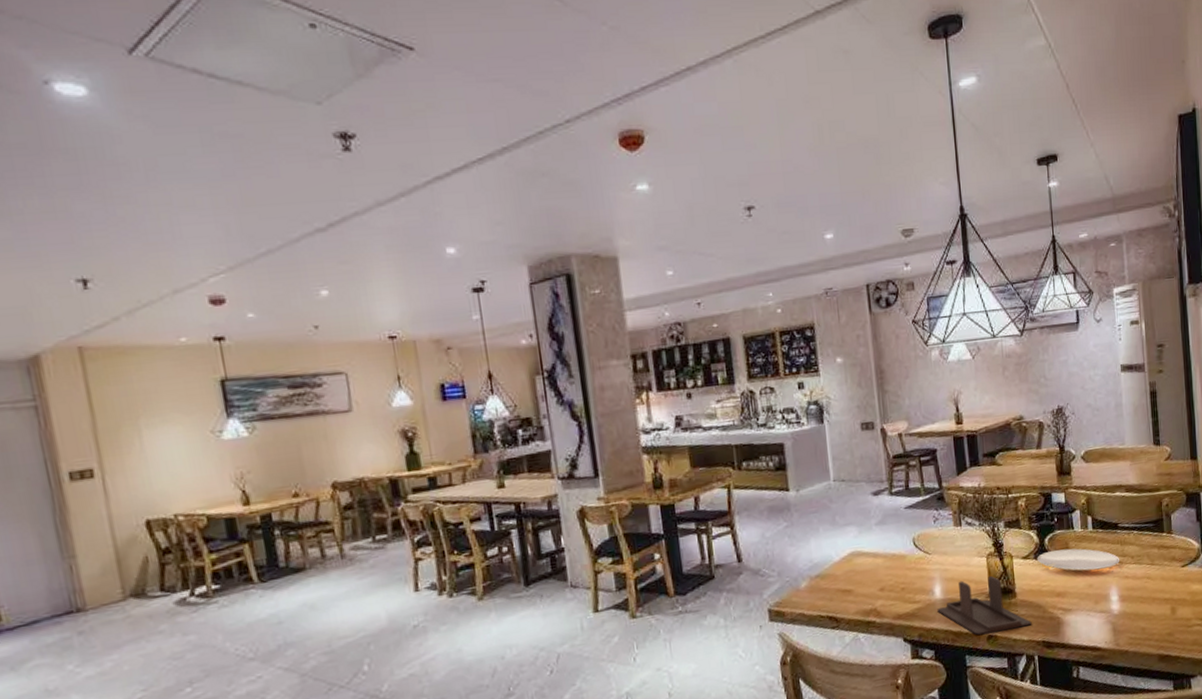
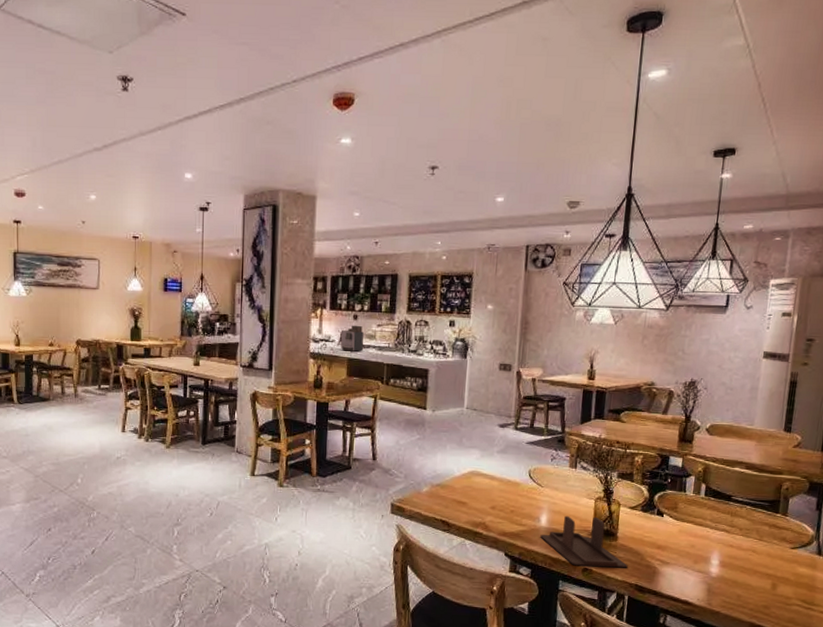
coffee machine: none [674,404,705,439] -> present [340,325,364,353]
plate: present [1037,548,1120,572] -> none [644,507,728,535]

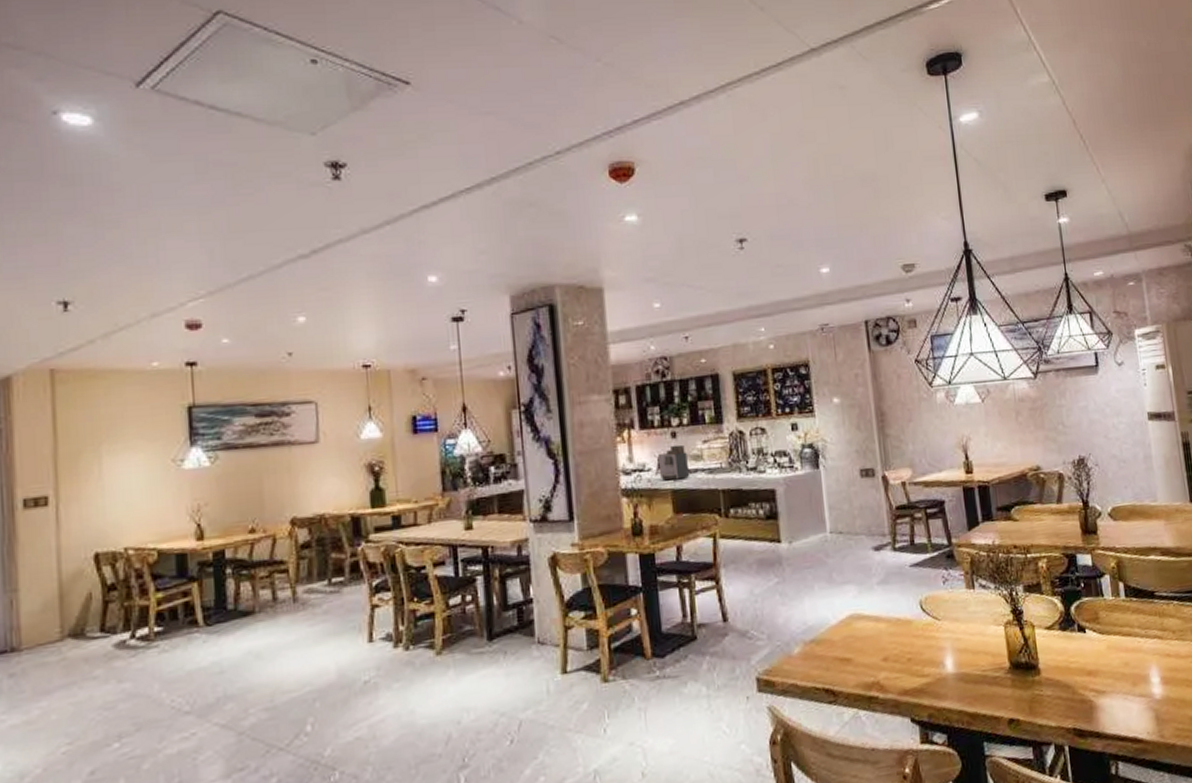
napkin holder: present [540,515,628,568] -> none [949,647,1060,718]

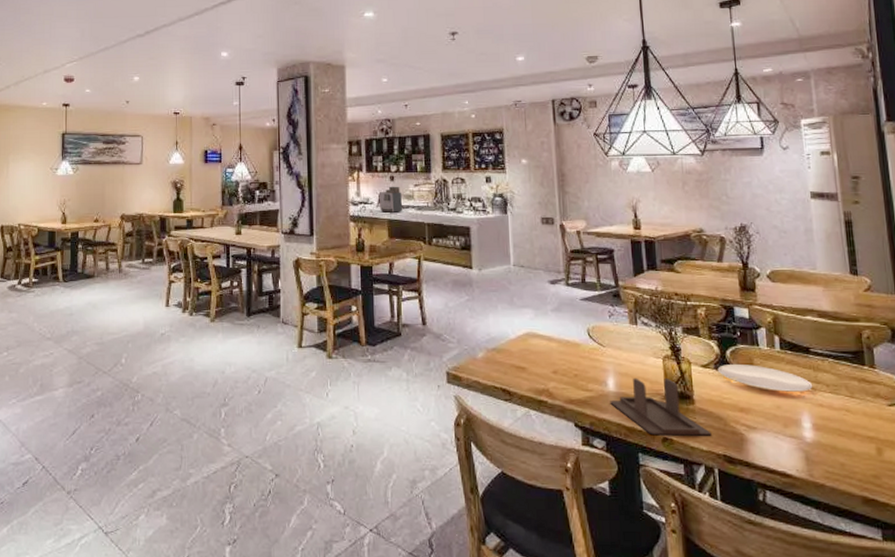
napkin holder: none [949,647,1060,718] -> present [610,378,712,436]
plate: none [1062,619,1160,647] -> present [717,363,813,393]

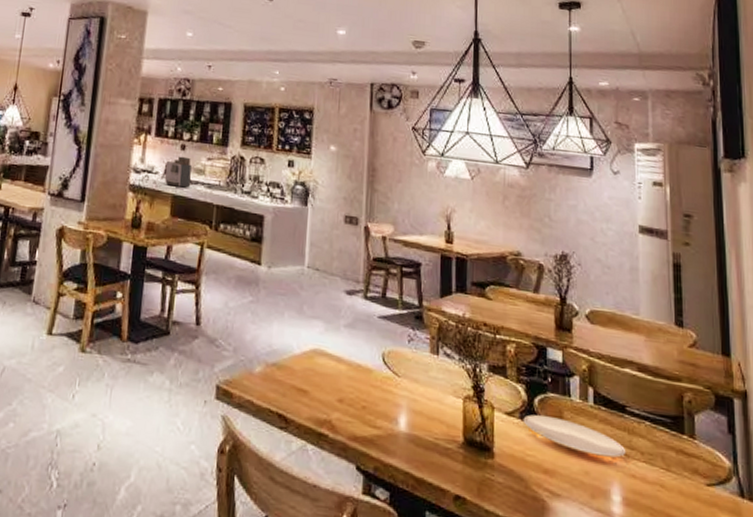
napkin holder: present [610,378,712,436] -> none [399,418,510,499]

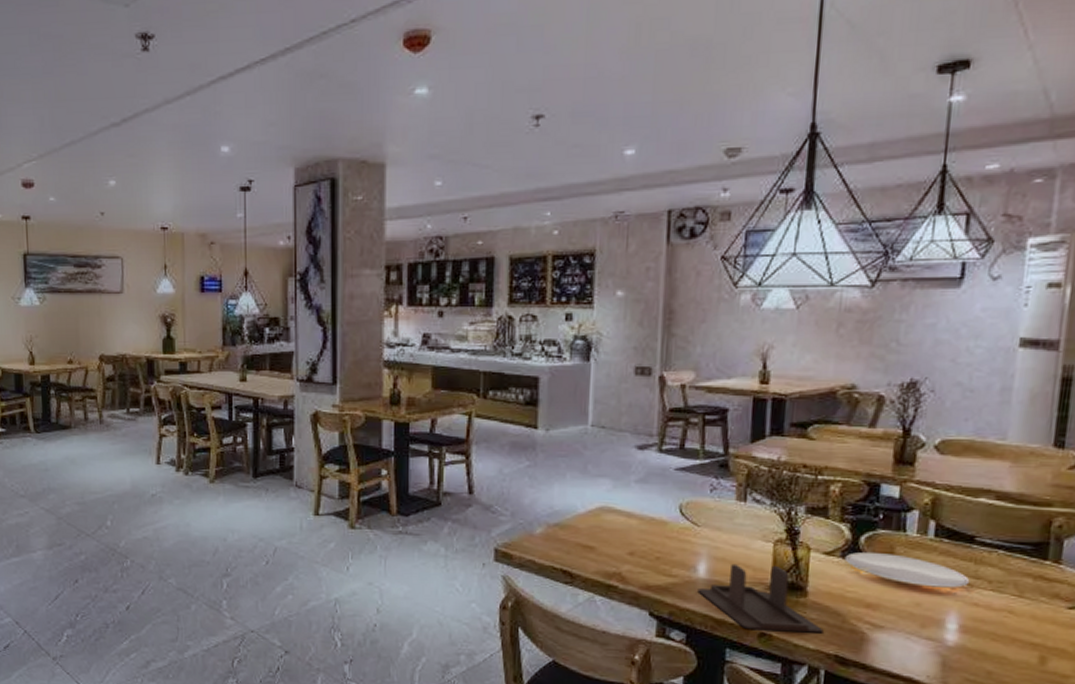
coffee machine: present [165,156,192,188] -> none [422,324,453,359]
napkin holder: none [399,418,510,499] -> present [697,563,824,633]

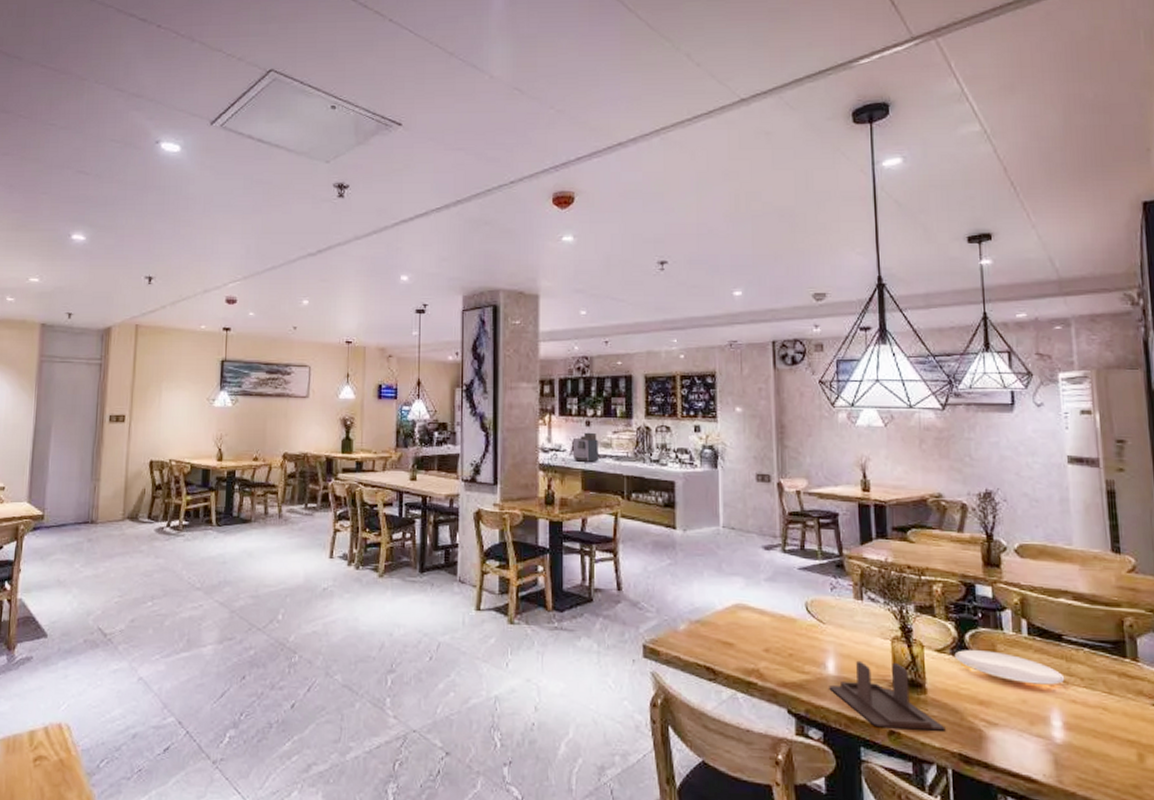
coffee machine: none [422,324,453,359] -> present [572,432,599,463]

